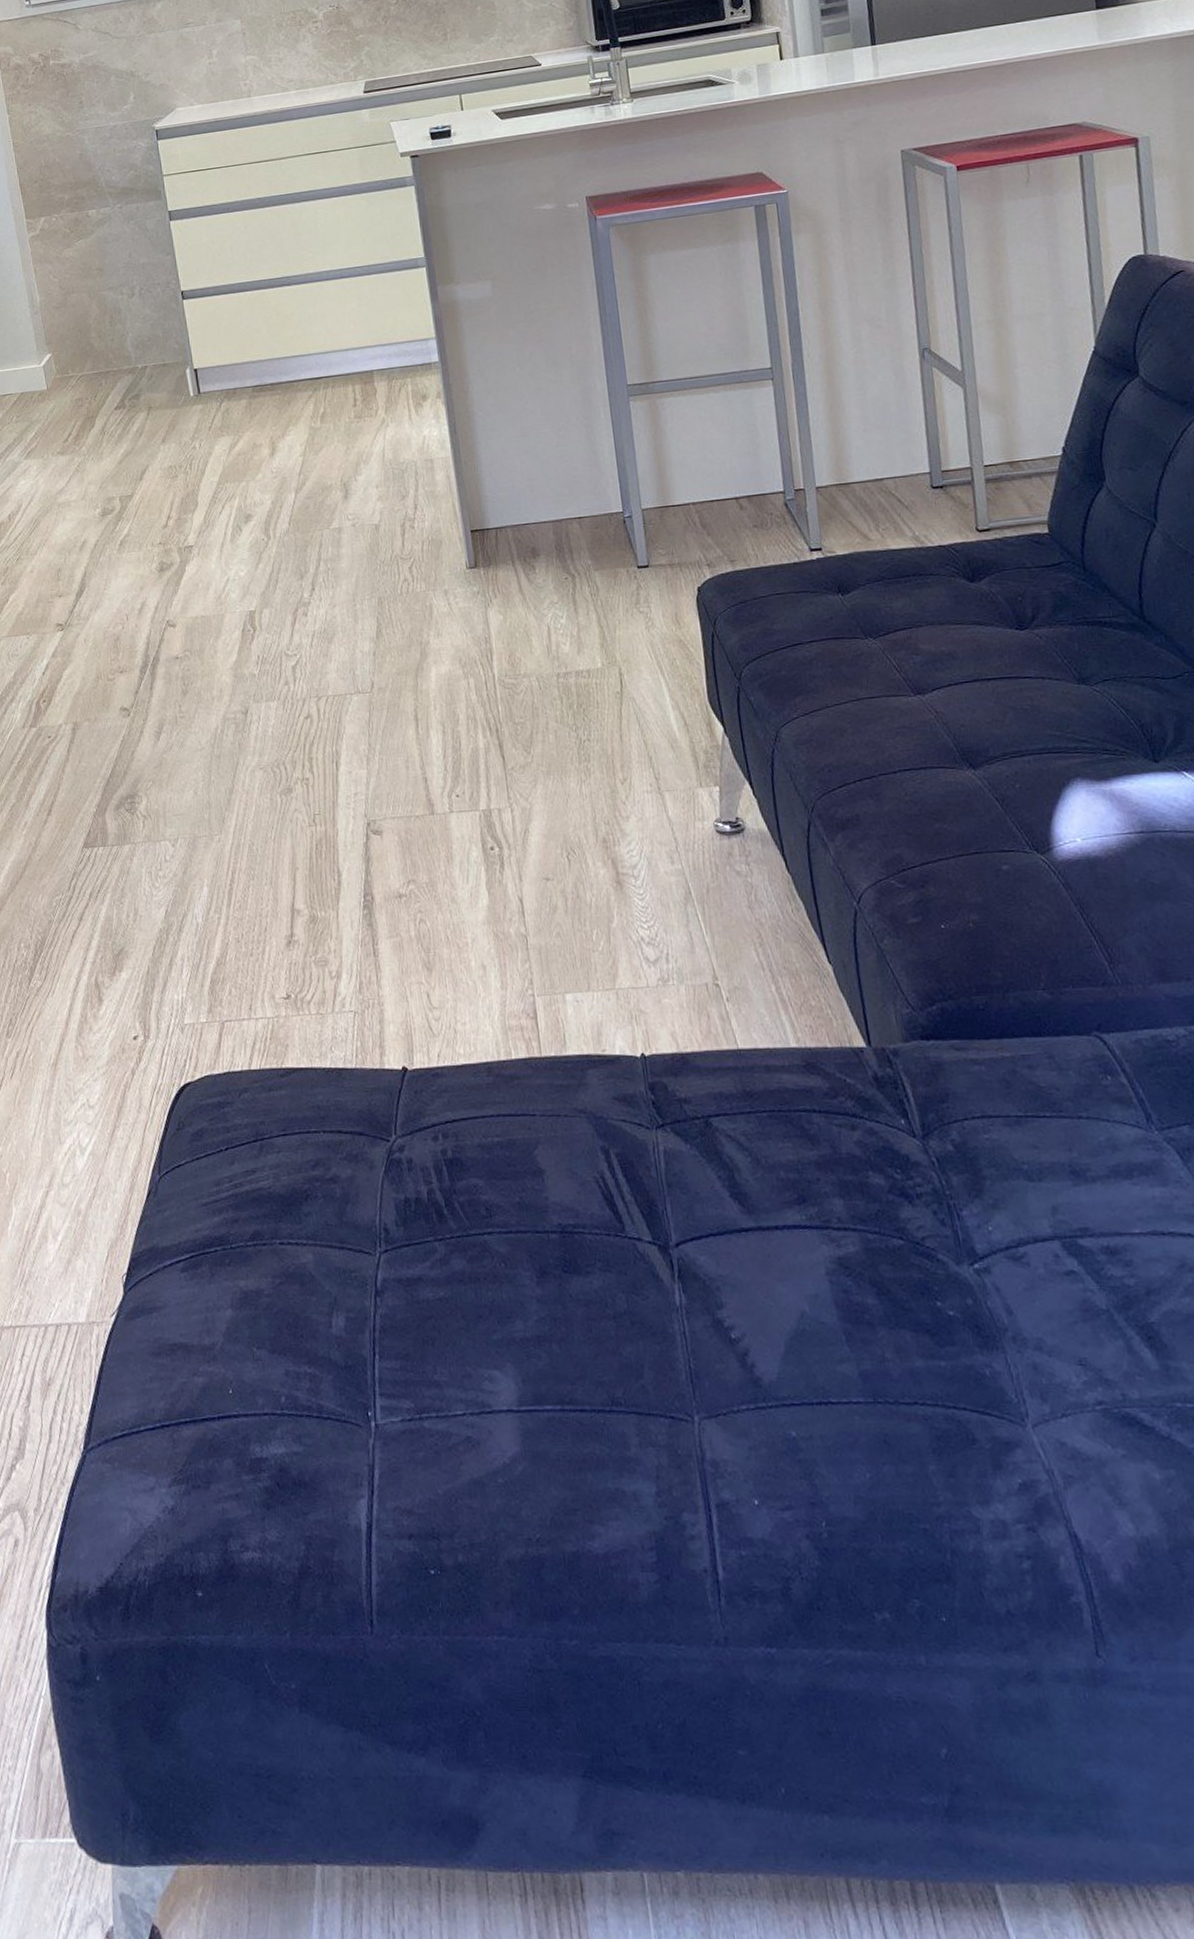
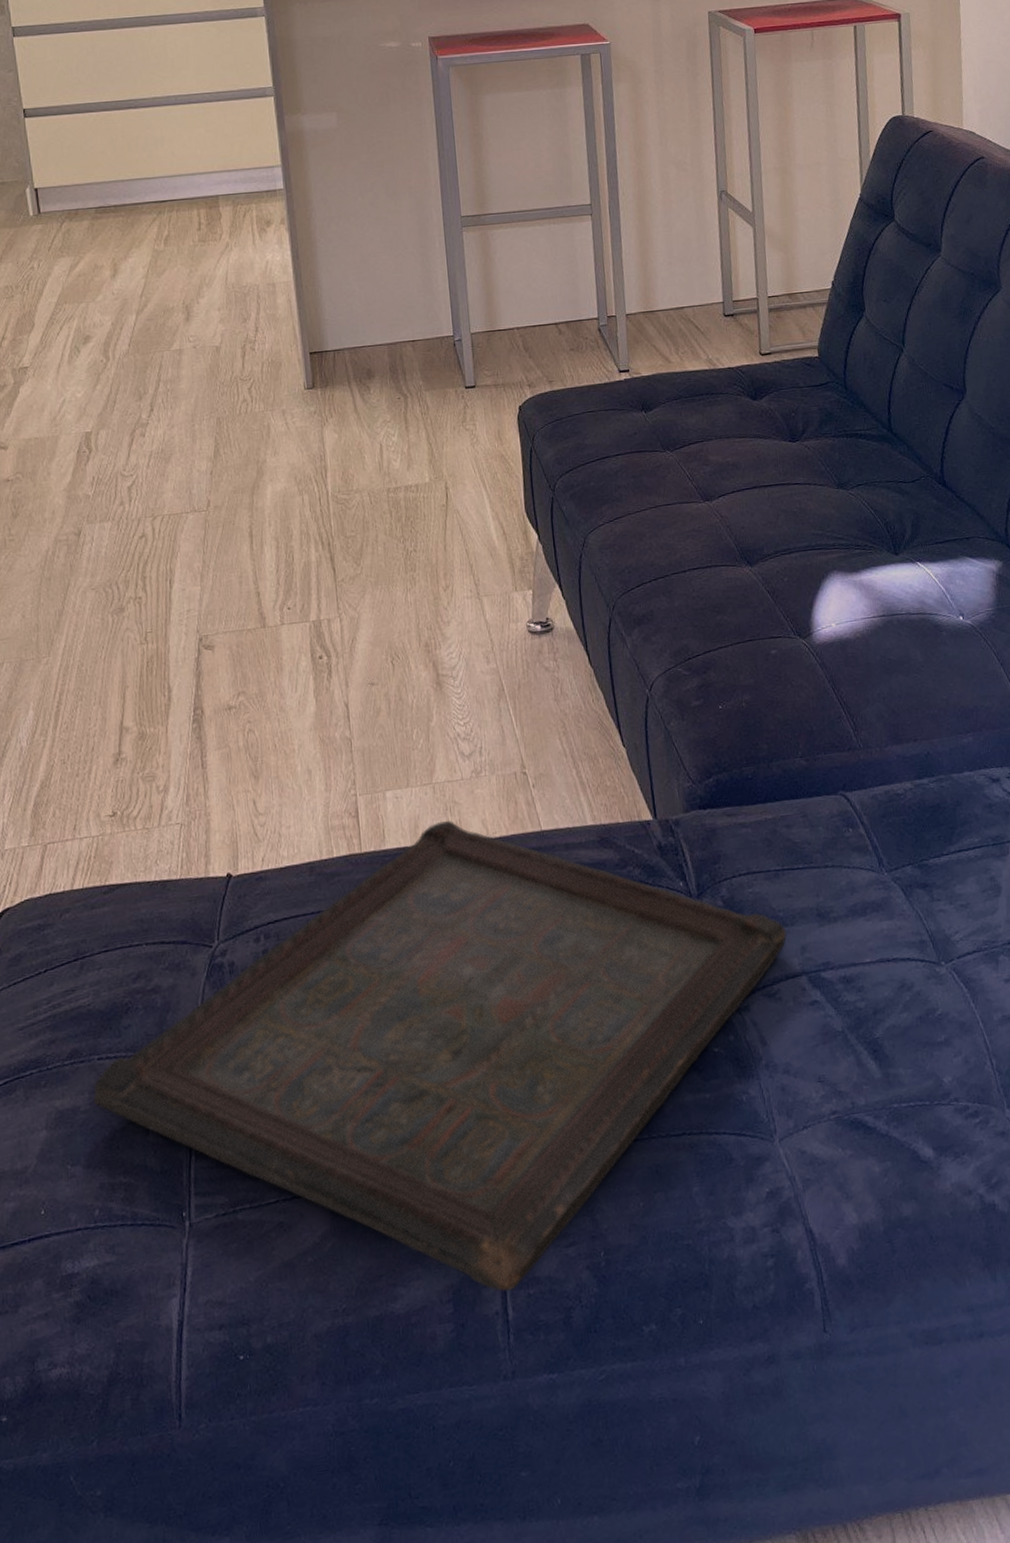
serving tray: none [276,1029,1034,1548] -> present [93,821,787,1292]

